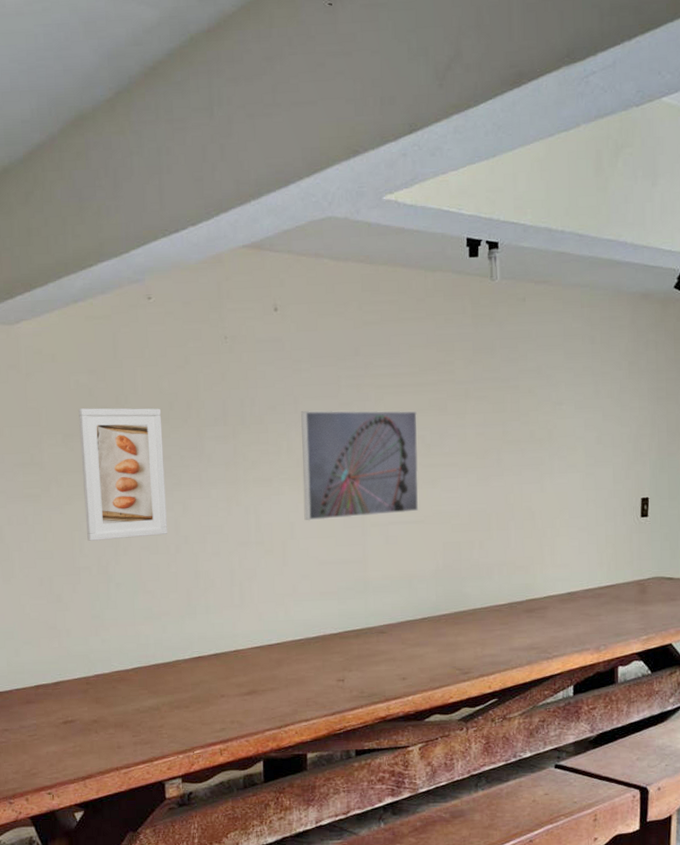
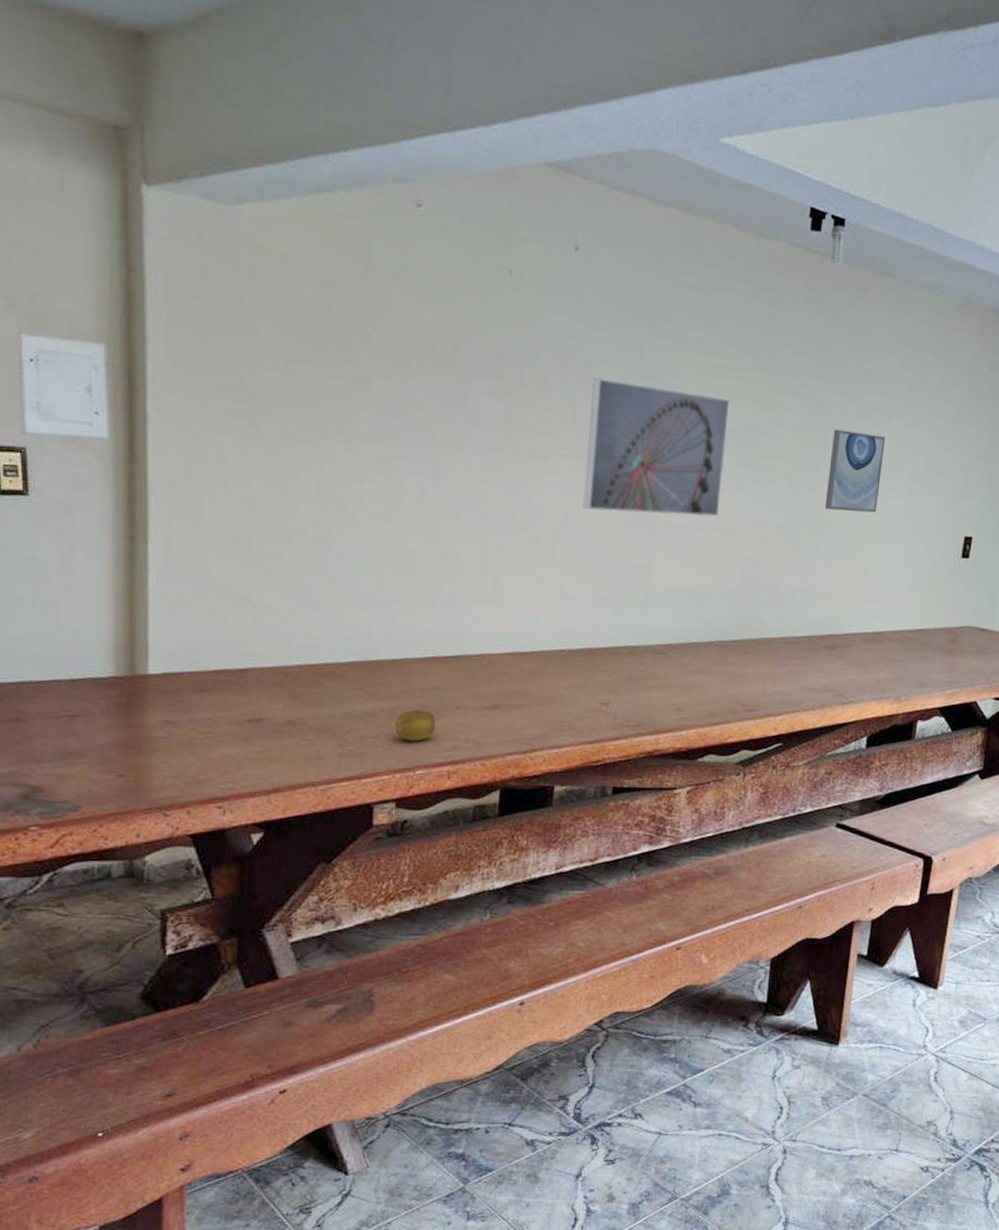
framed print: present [78,408,167,541] -> none [305,328,419,503]
fruit: none [174,700,207,727] -> present [394,709,436,741]
wall art: none [510,421,558,492] -> present [824,429,886,513]

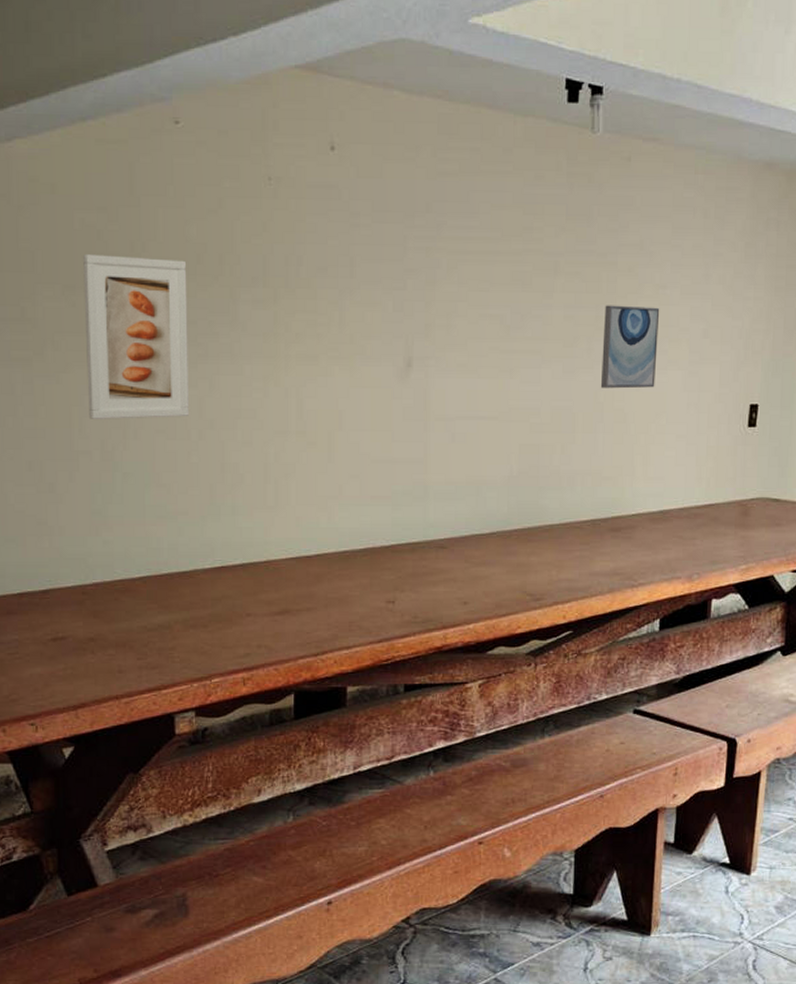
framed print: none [305,328,419,503] -> present [83,254,189,419]
fruit: present [394,709,436,741] -> none [189,619,229,650]
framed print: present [583,377,730,517] -> none [356,275,496,410]

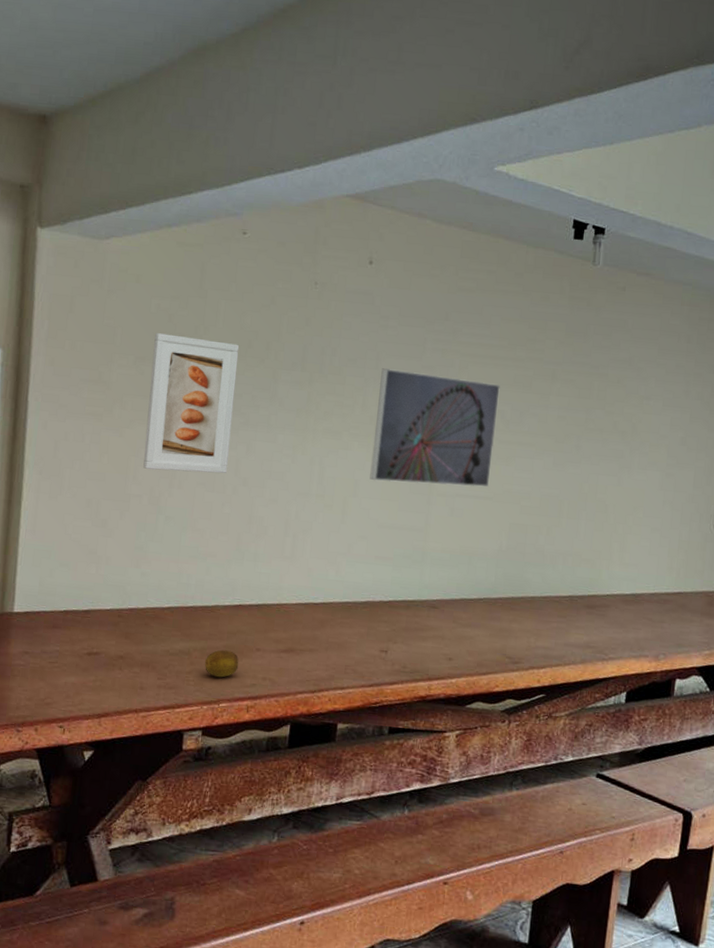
fruit: none [189,619,229,650] -> present [204,649,239,678]
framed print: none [356,275,496,410] -> present [370,368,500,487]
wall art: present [600,305,660,389] -> none [585,409,643,484]

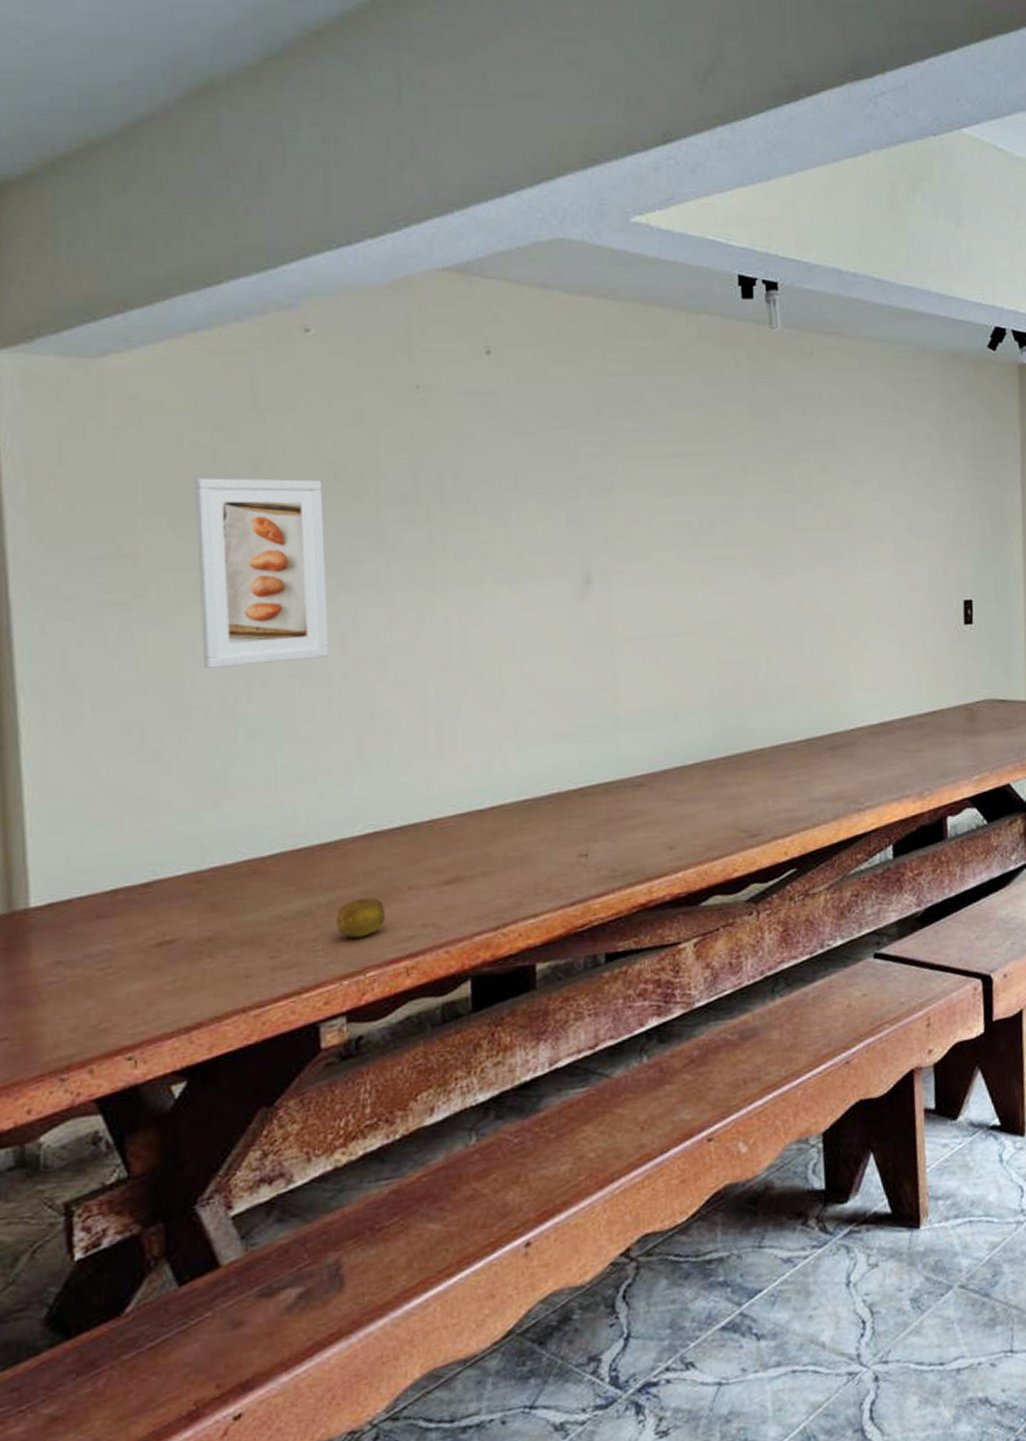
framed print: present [370,368,500,487] -> none [523,485,686,635]

